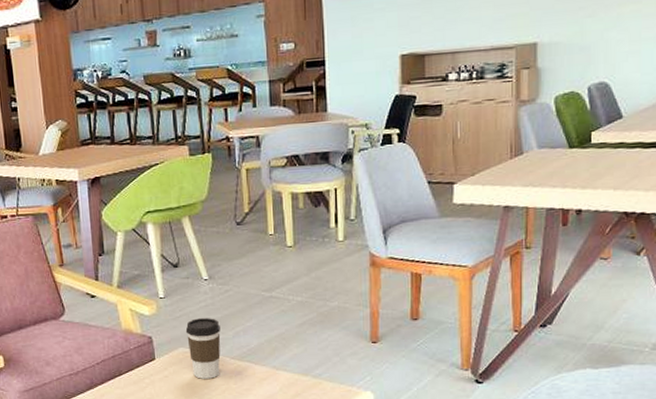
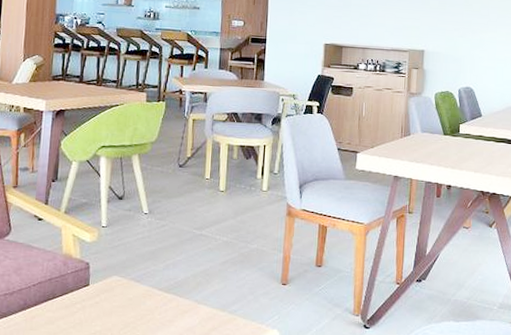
coffee cup: present [185,318,221,379] -> none [121,249,153,308]

